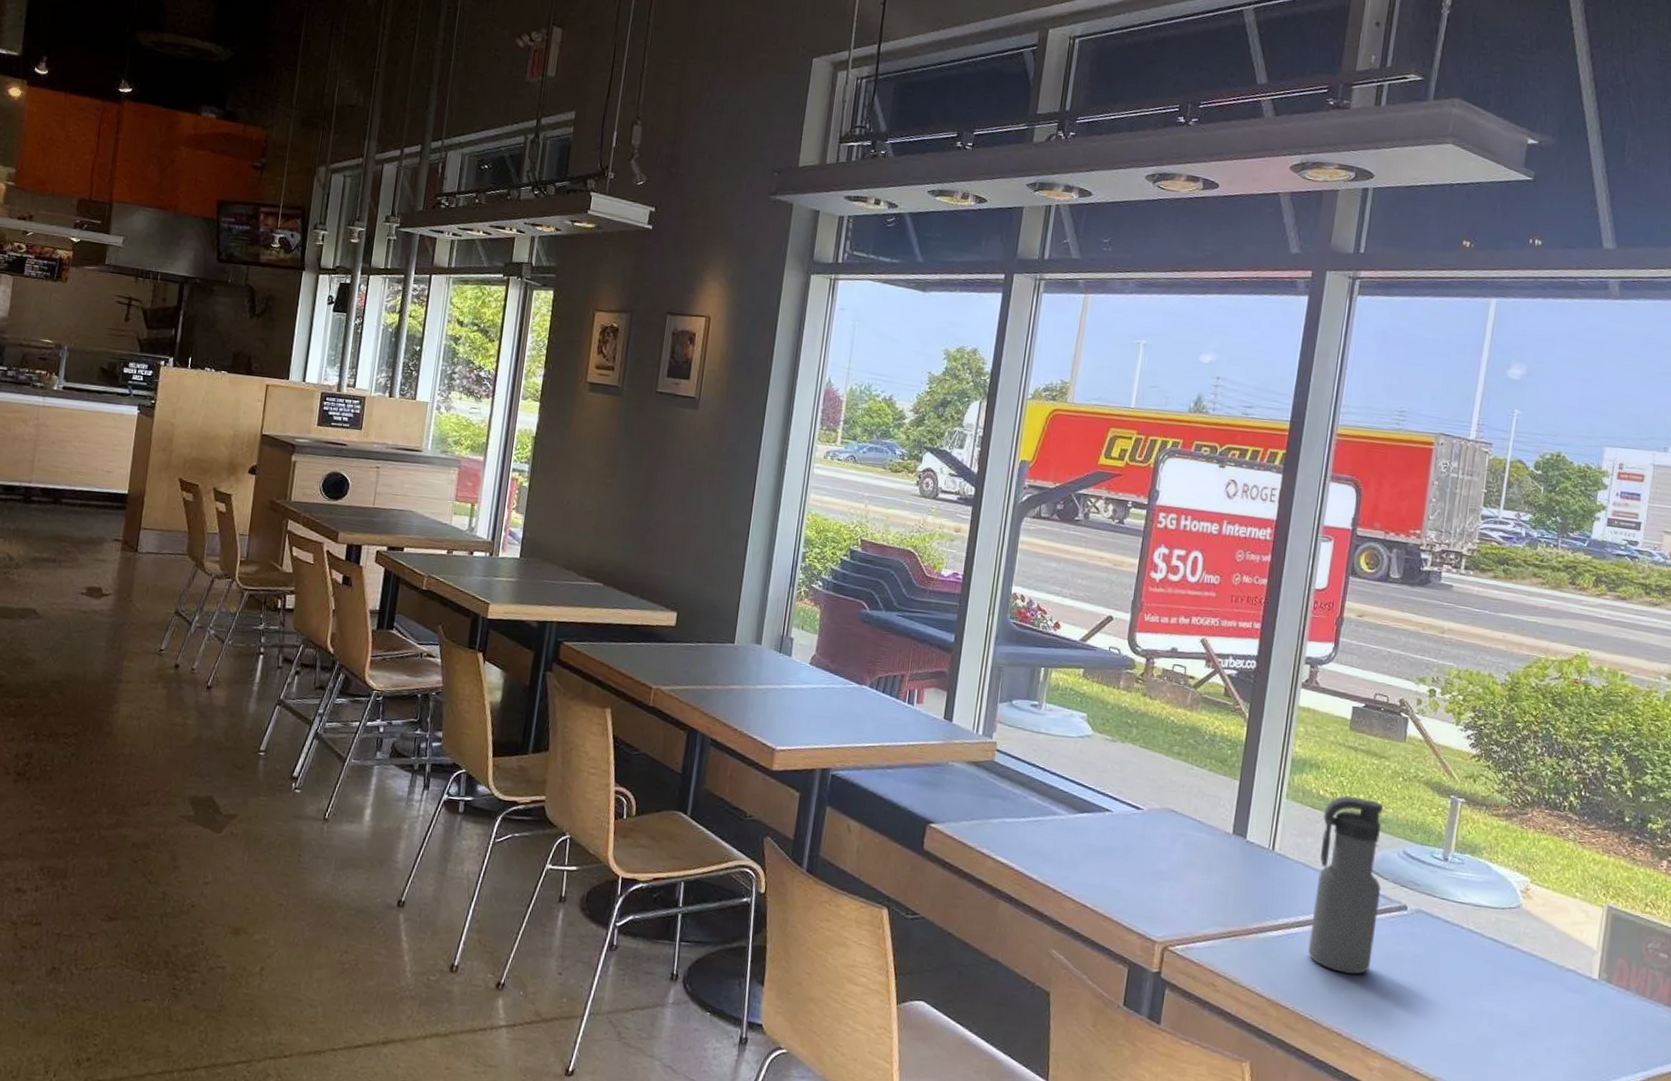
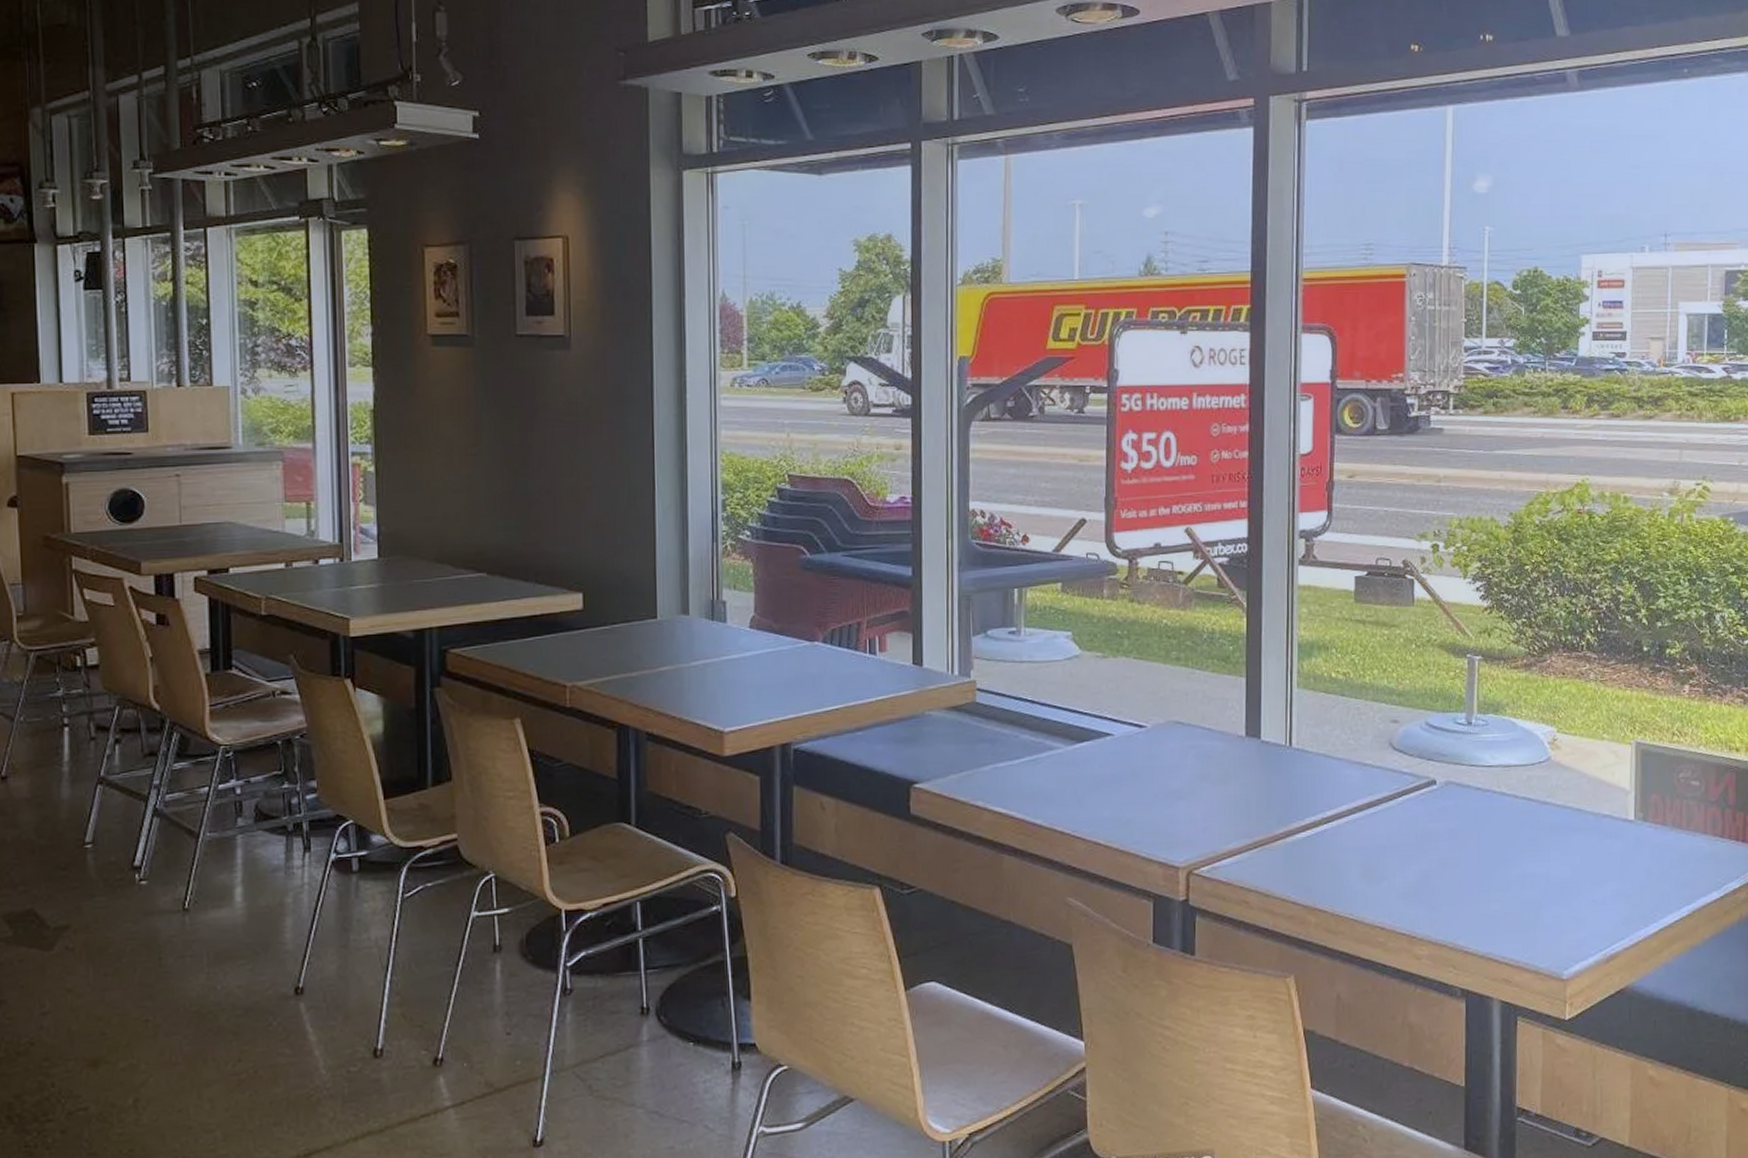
water bottle: present [1308,796,1384,975] -> none [1339,673,1408,863]

